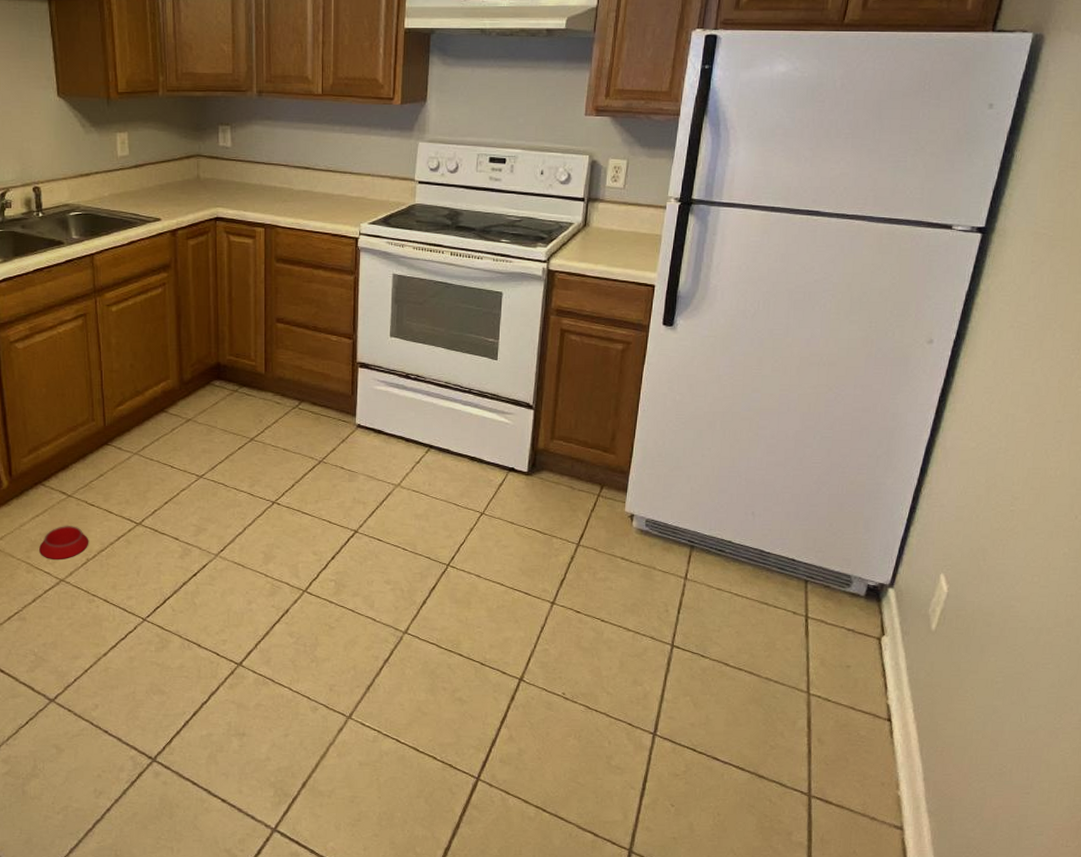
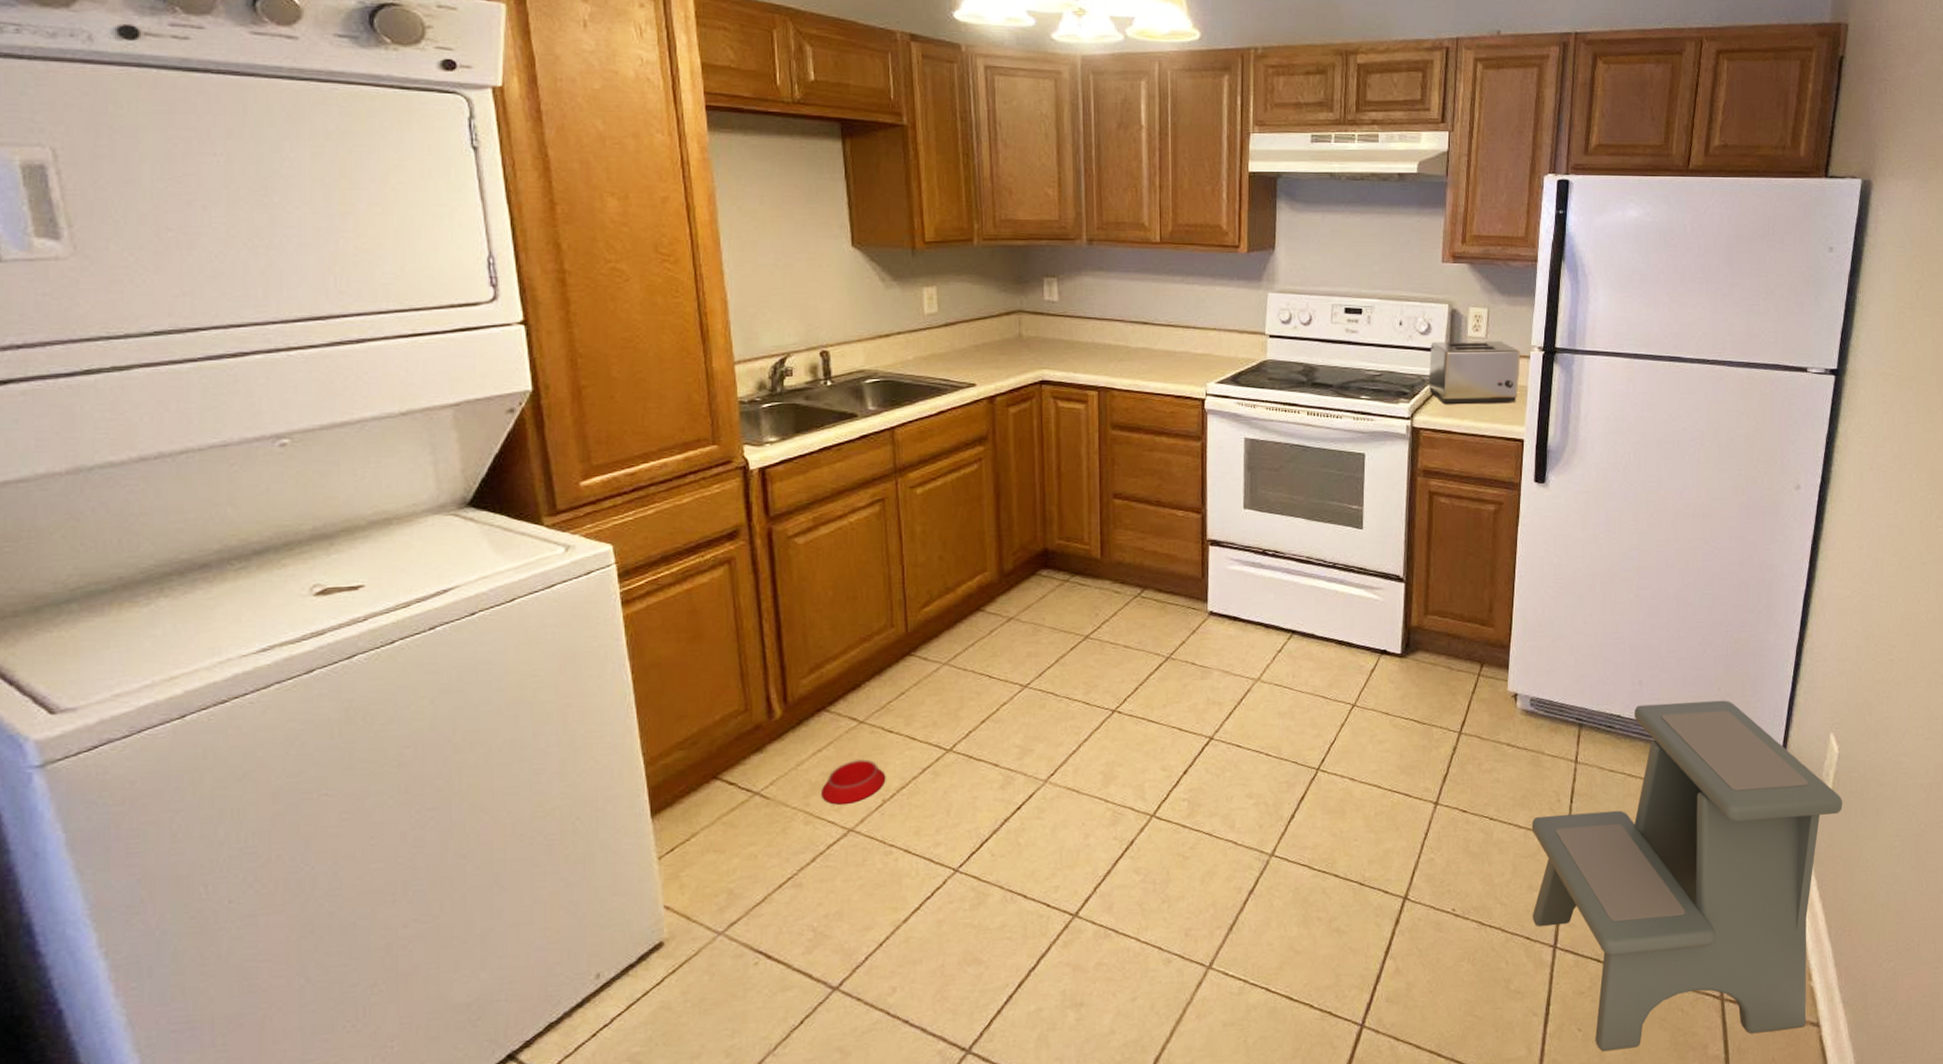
toaster: none [565,190,657,250] -> present [1428,341,1521,404]
step stool: none [635,534,947,828] -> present [1531,700,1843,1052]

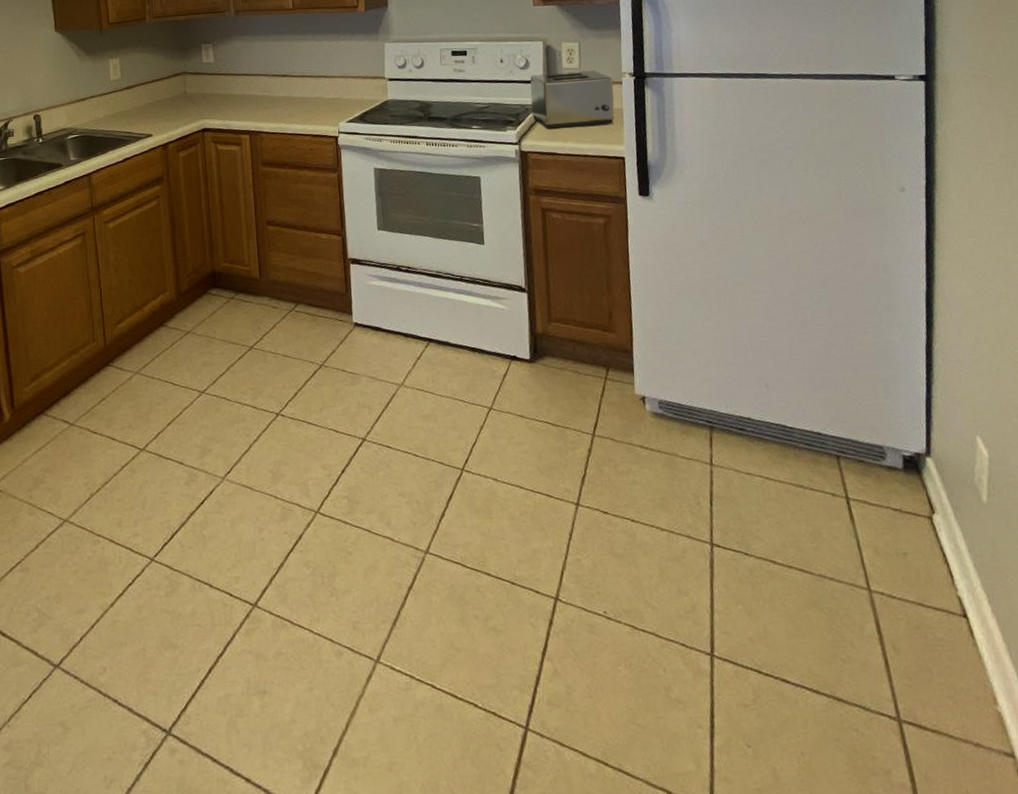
pet bowl: present [822,759,886,805] -> none [42,457,93,498]
step stool: present [1531,700,1843,1052] -> none [673,402,1003,772]

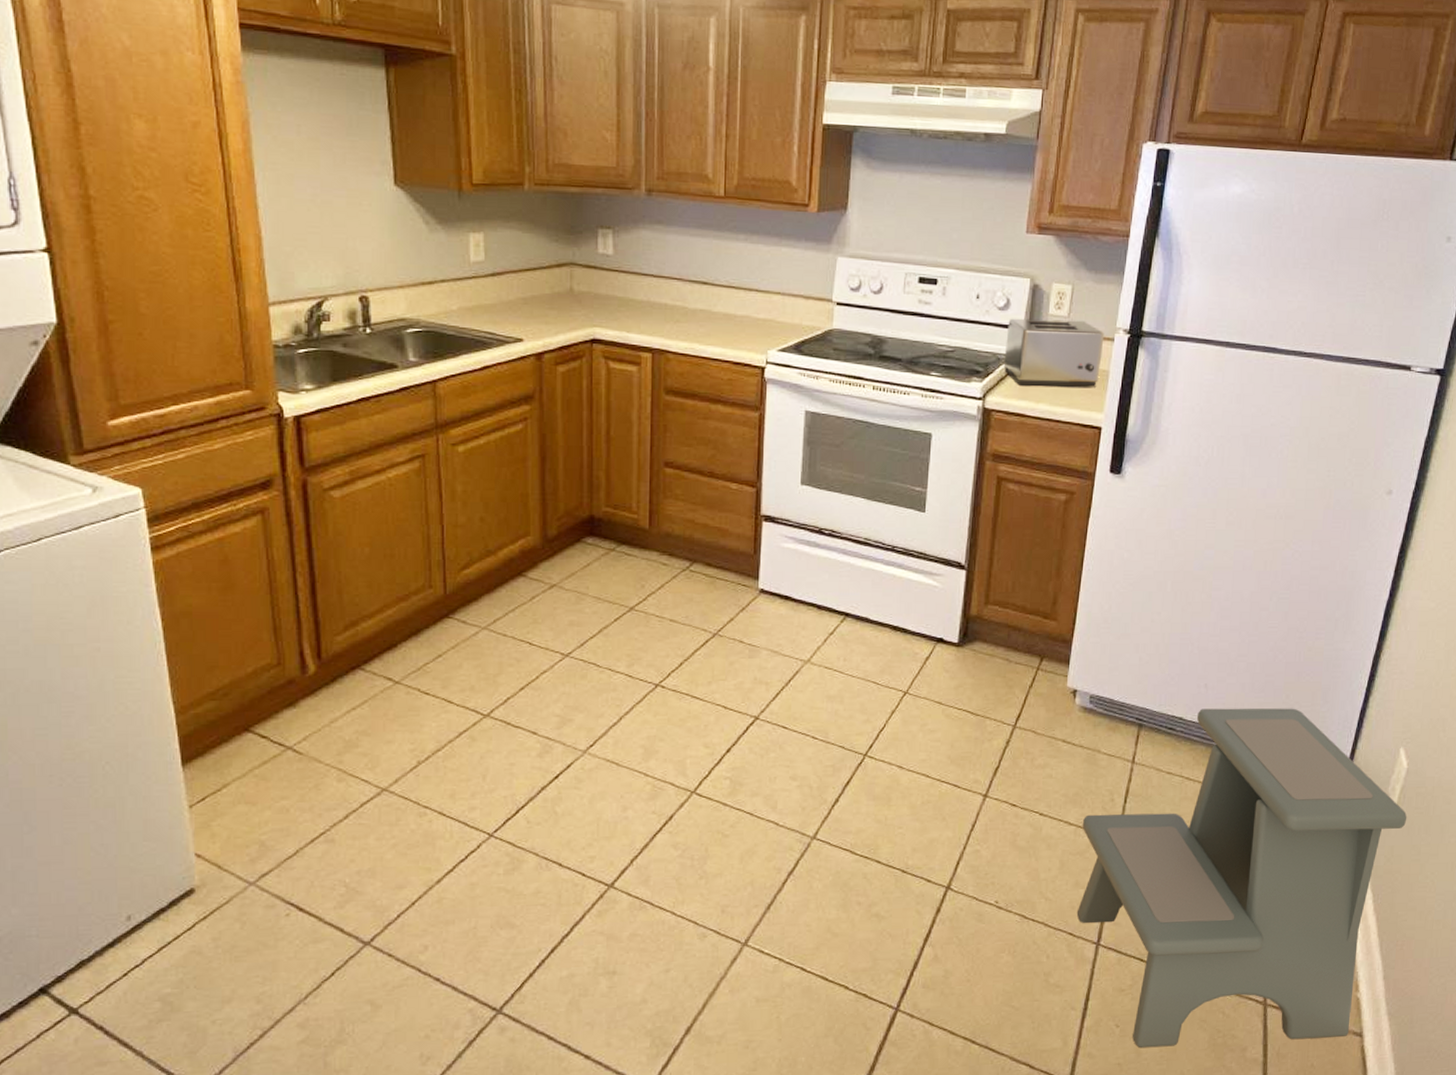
step stool: none [673,402,1003,772] -> present [1076,708,1407,1049]

